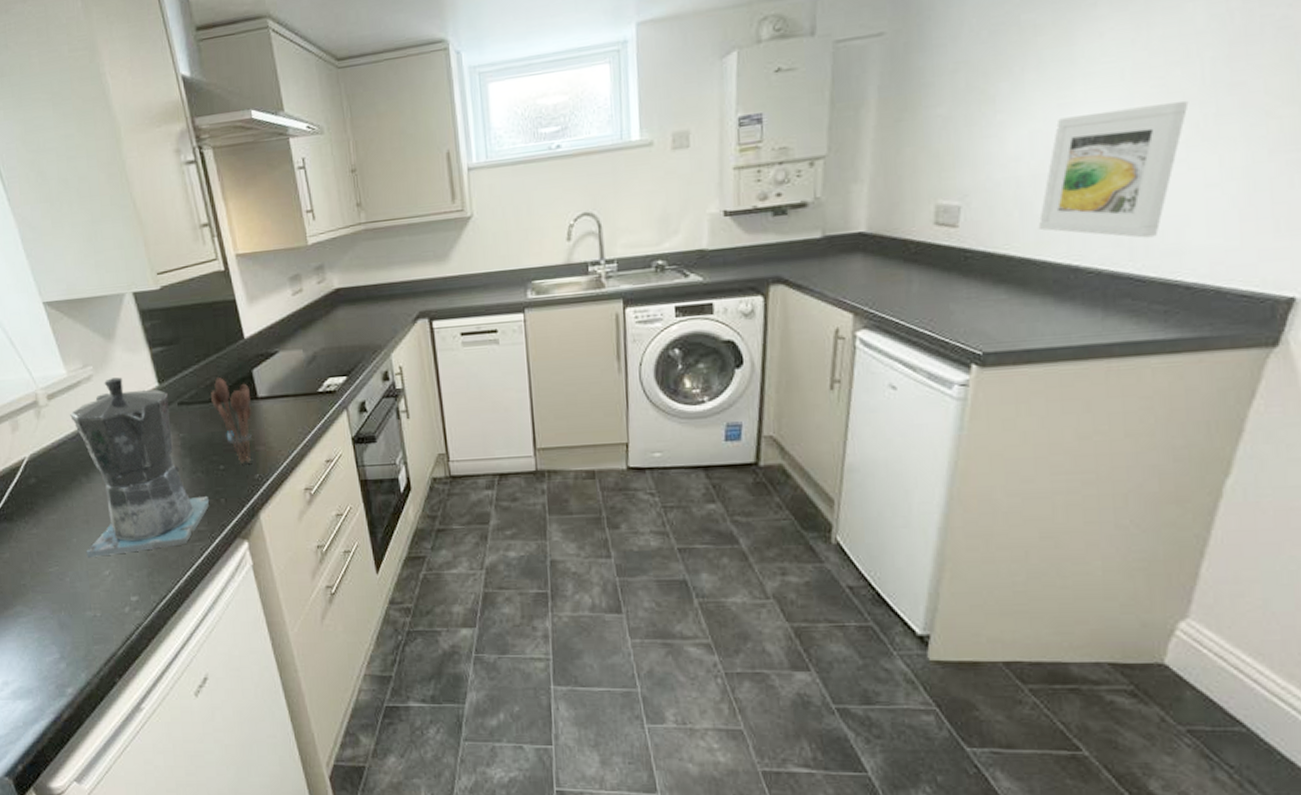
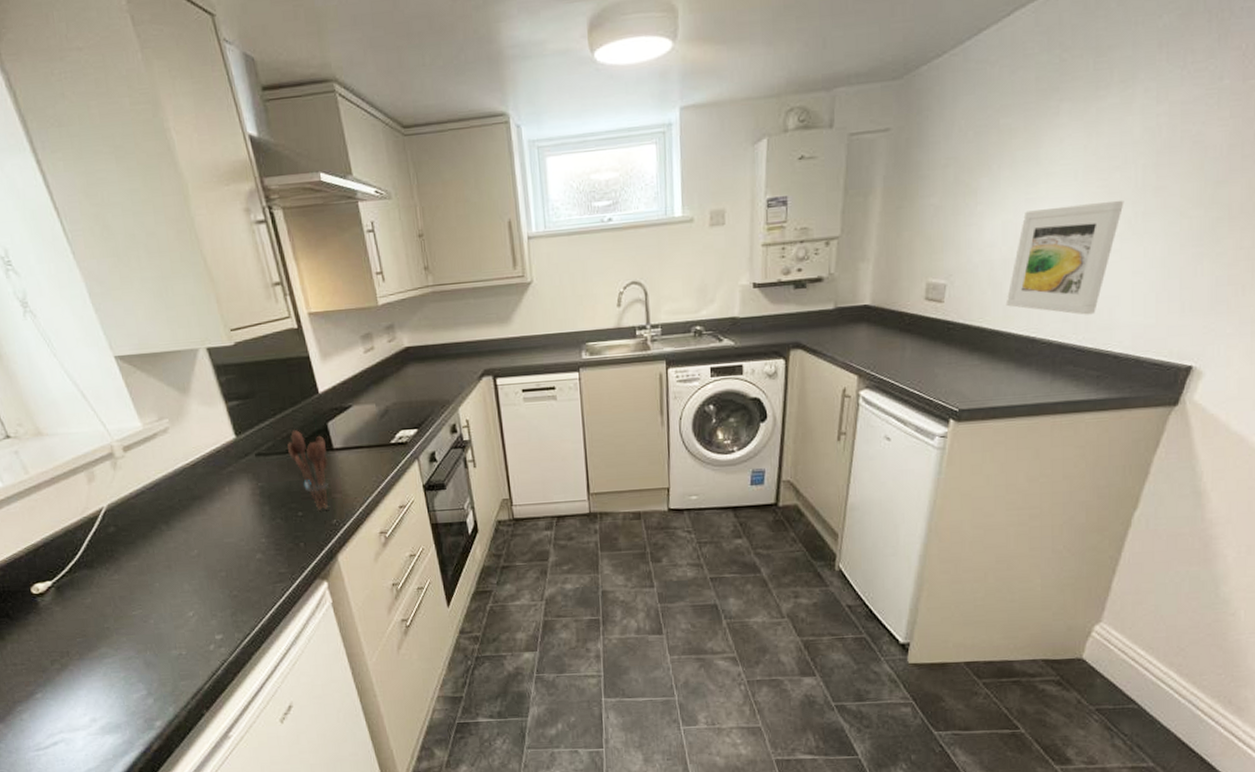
coffee maker: present [70,377,210,559] -> none [147,430,289,601]

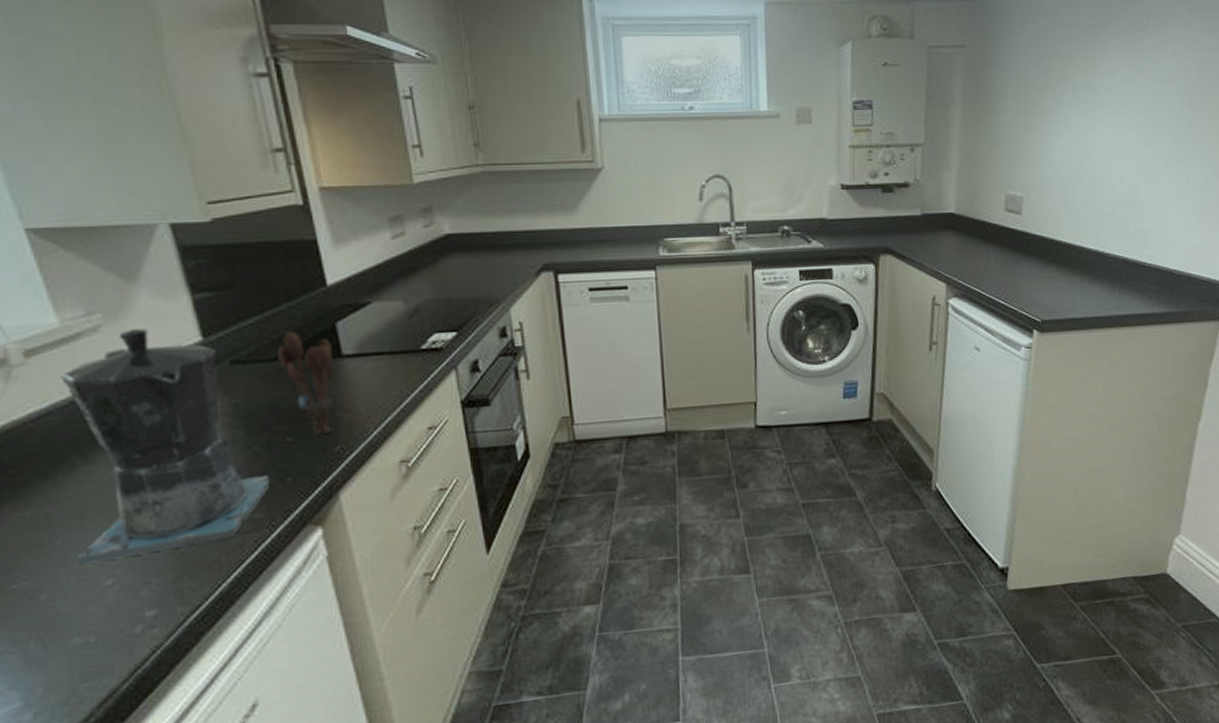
coffee maker: none [147,430,289,601] -> present [61,329,271,566]
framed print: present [1005,200,1124,315] -> none [1076,130,1167,233]

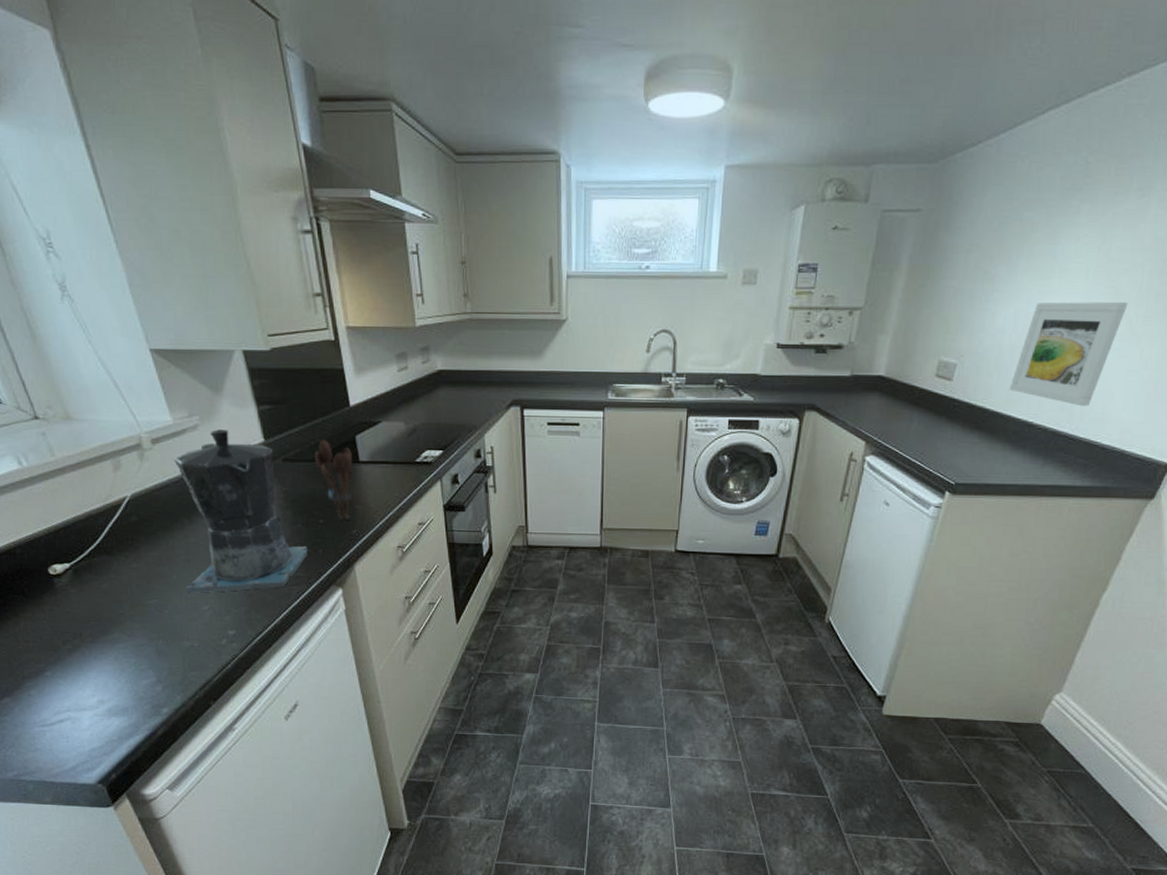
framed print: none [1076,130,1167,233] -> present [1009,301,1128,407]

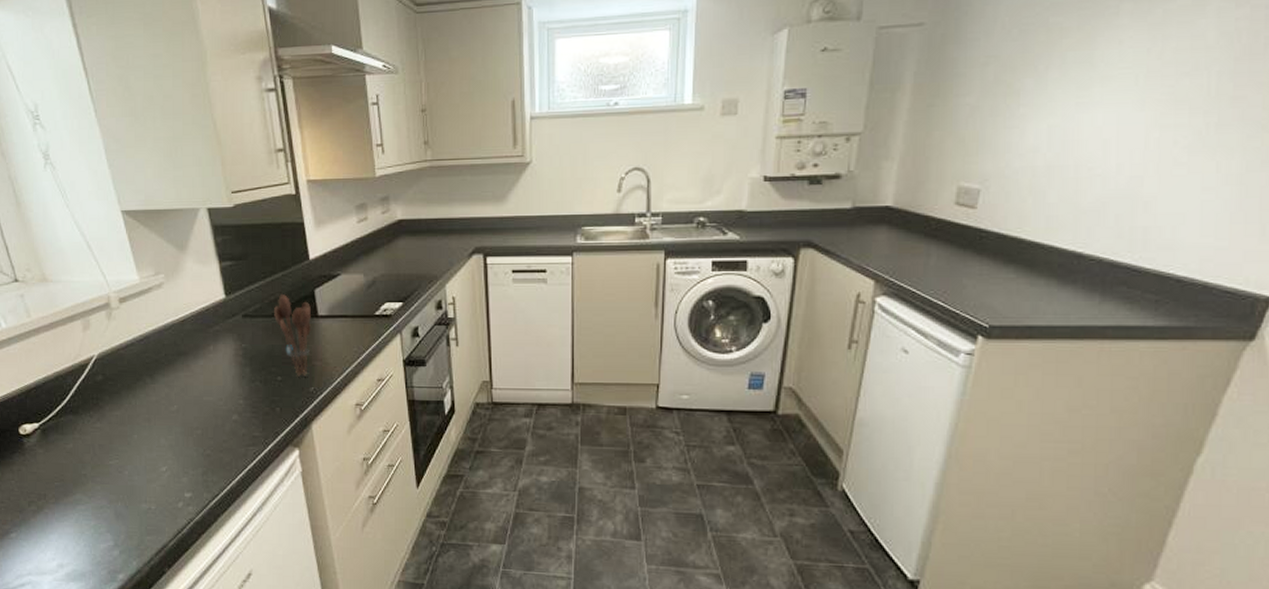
coffee maker: present [174,429,308,594] -> none [140,287,266,455]
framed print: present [1009,301,1128,407] -> none [1048,108,1194,232]

